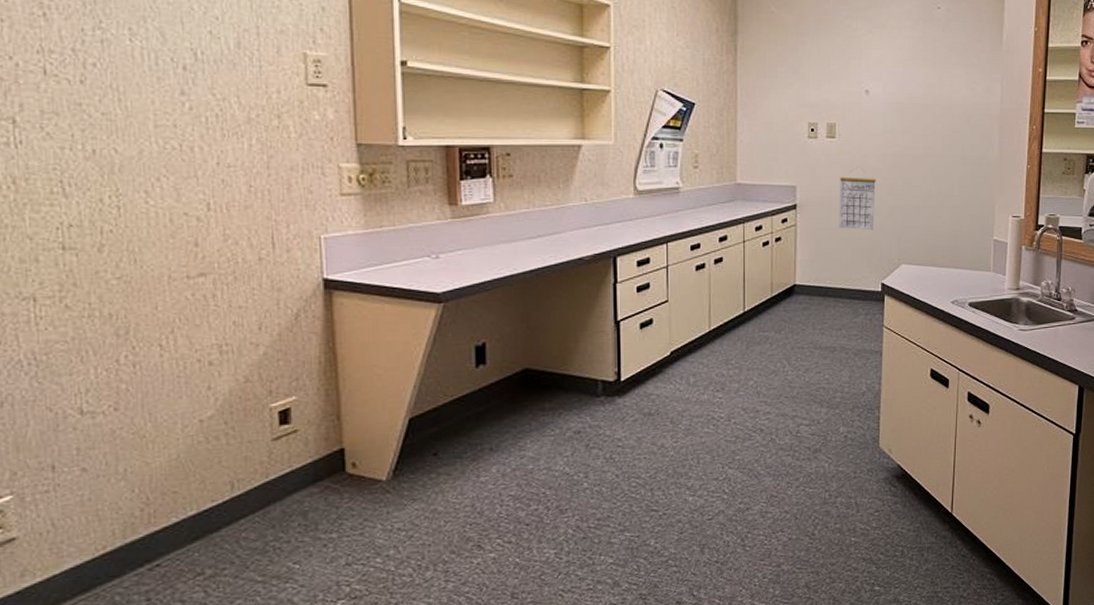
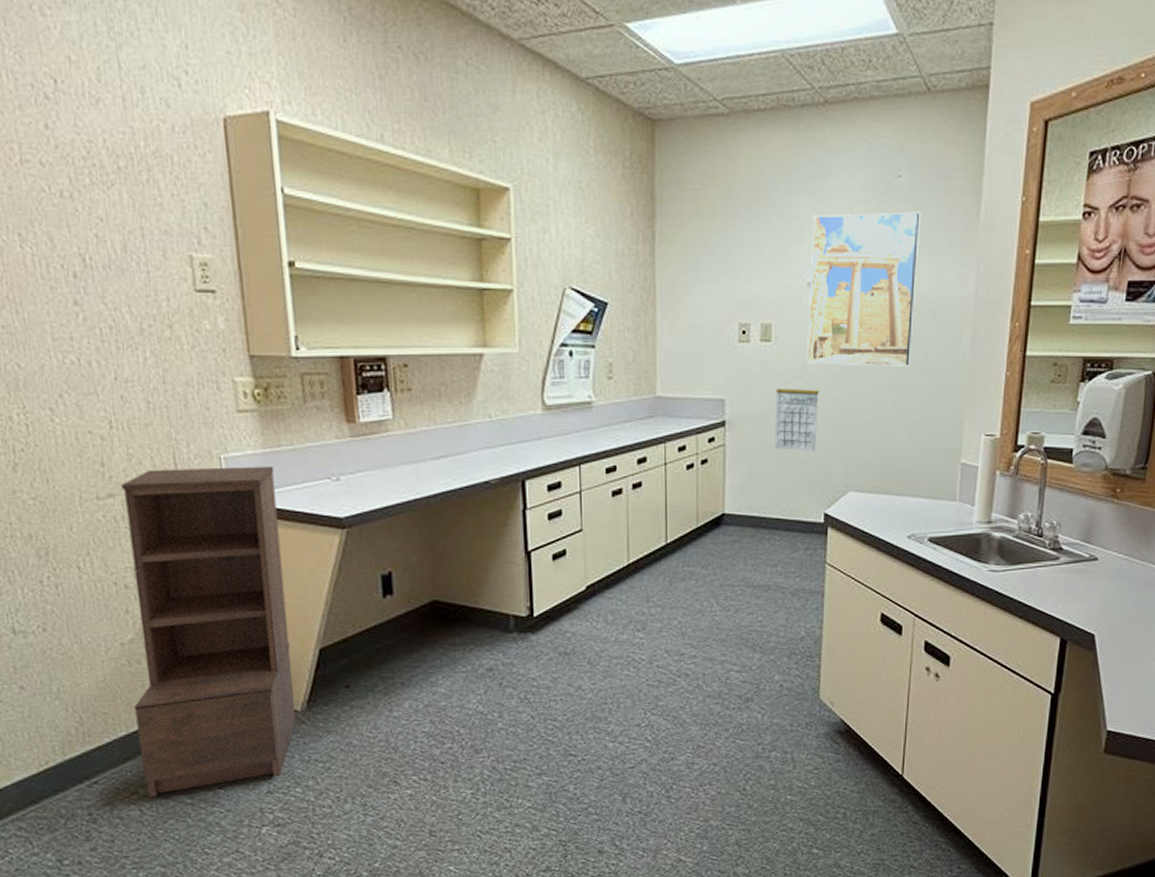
bookshelf: none [207,245,381,577] -> present [120,466,296,797]
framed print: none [866,36,957,160] -> present [807,211,922,367]

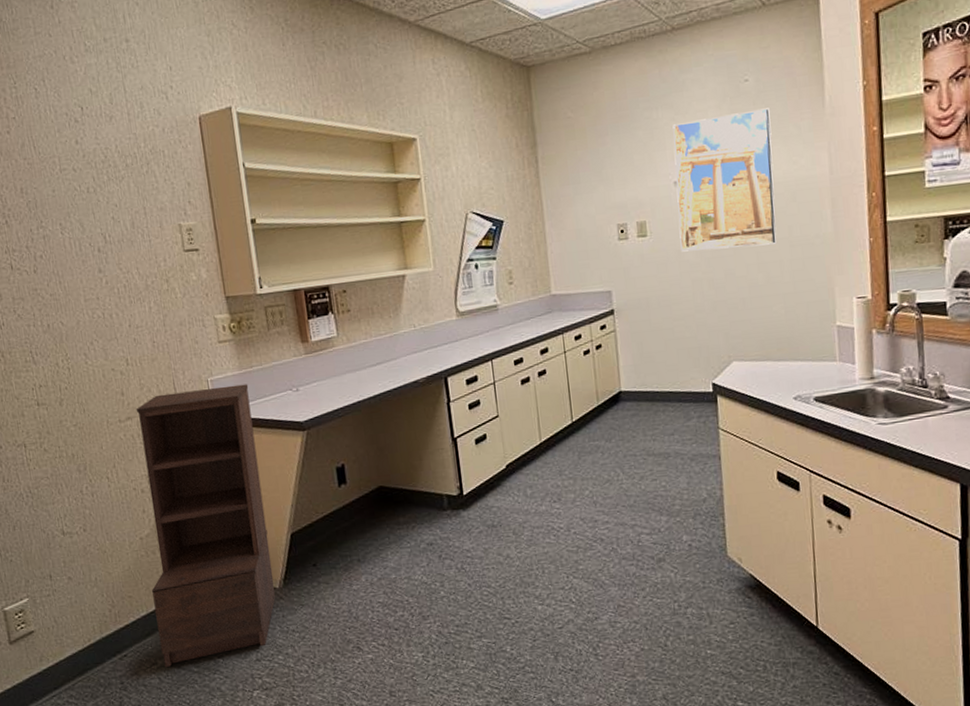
calendar: present [775,388,819,452] -> none [656,273,698,330]

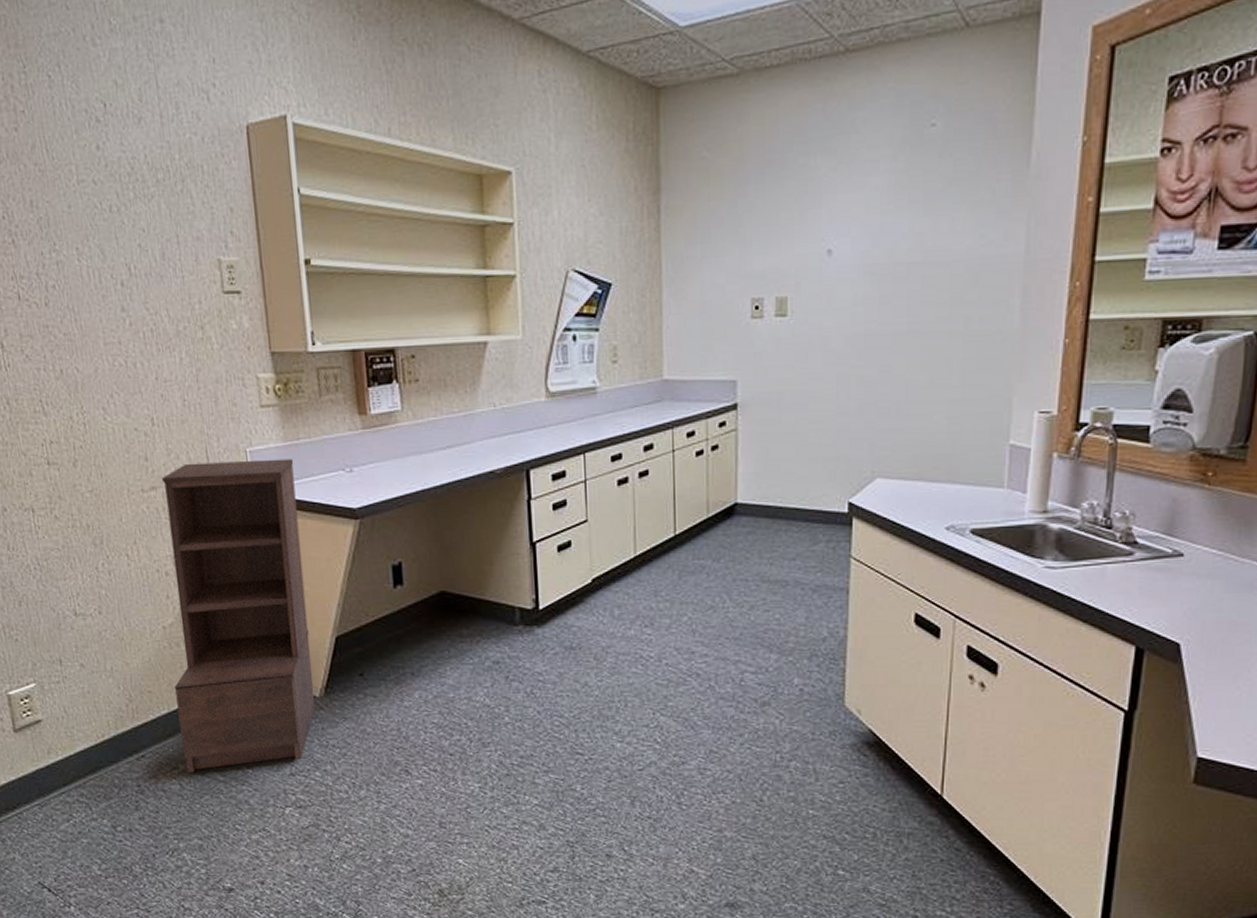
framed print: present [672,108,778,252] -> none [828,163,960,339]

